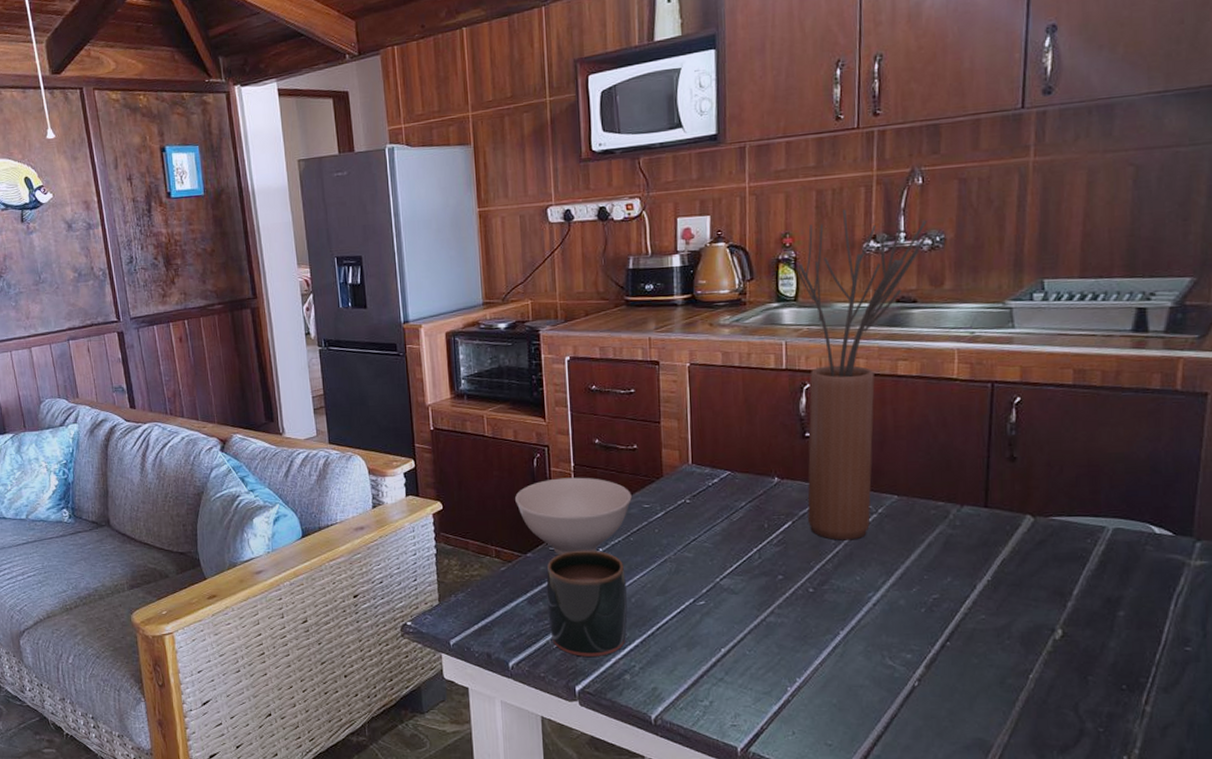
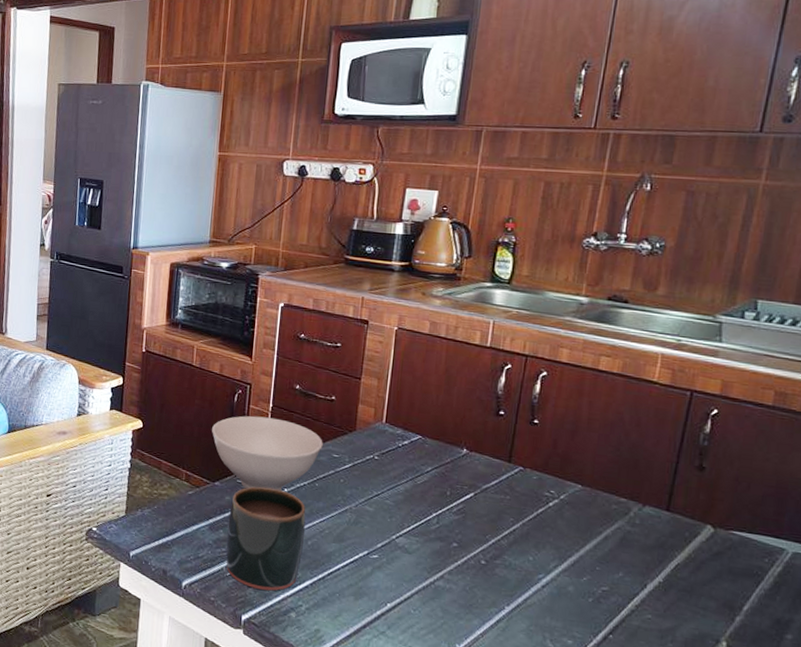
vase: present [796,208,929,541] -> none [490,203,650,521]

